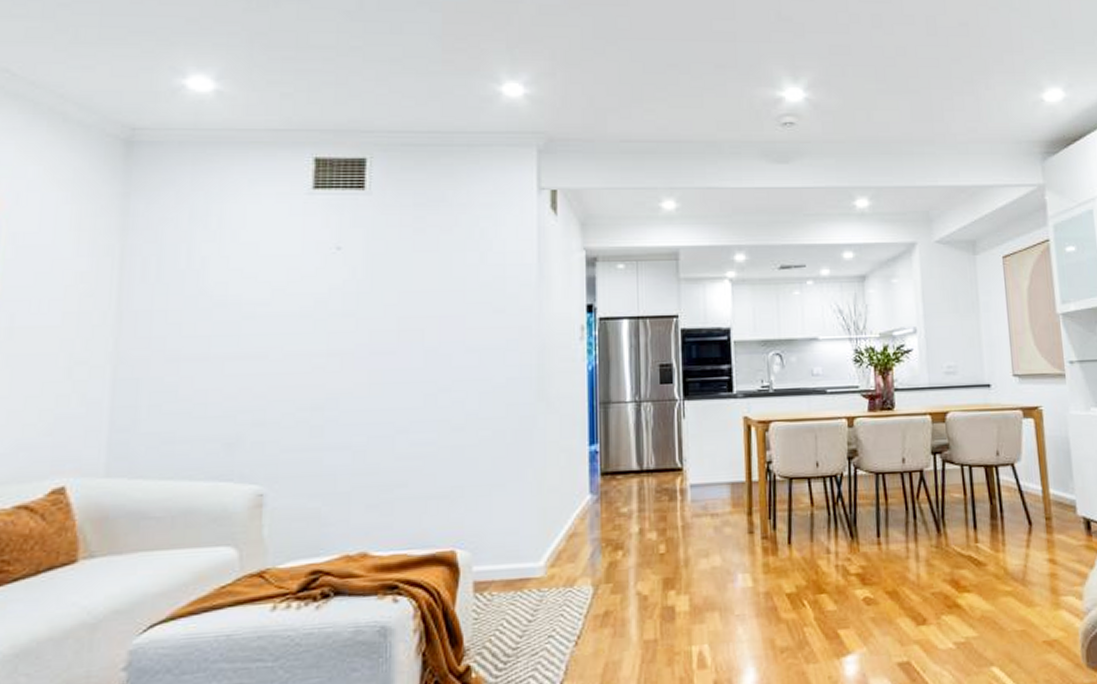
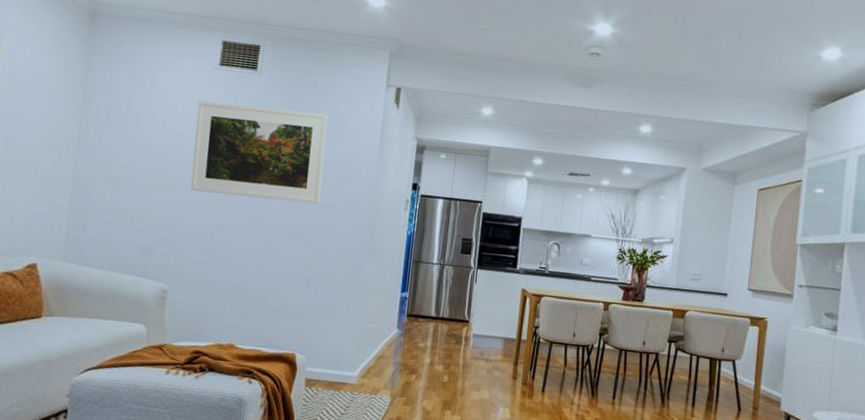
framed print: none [285,233,467,354] -> present [190,101,328,204]

